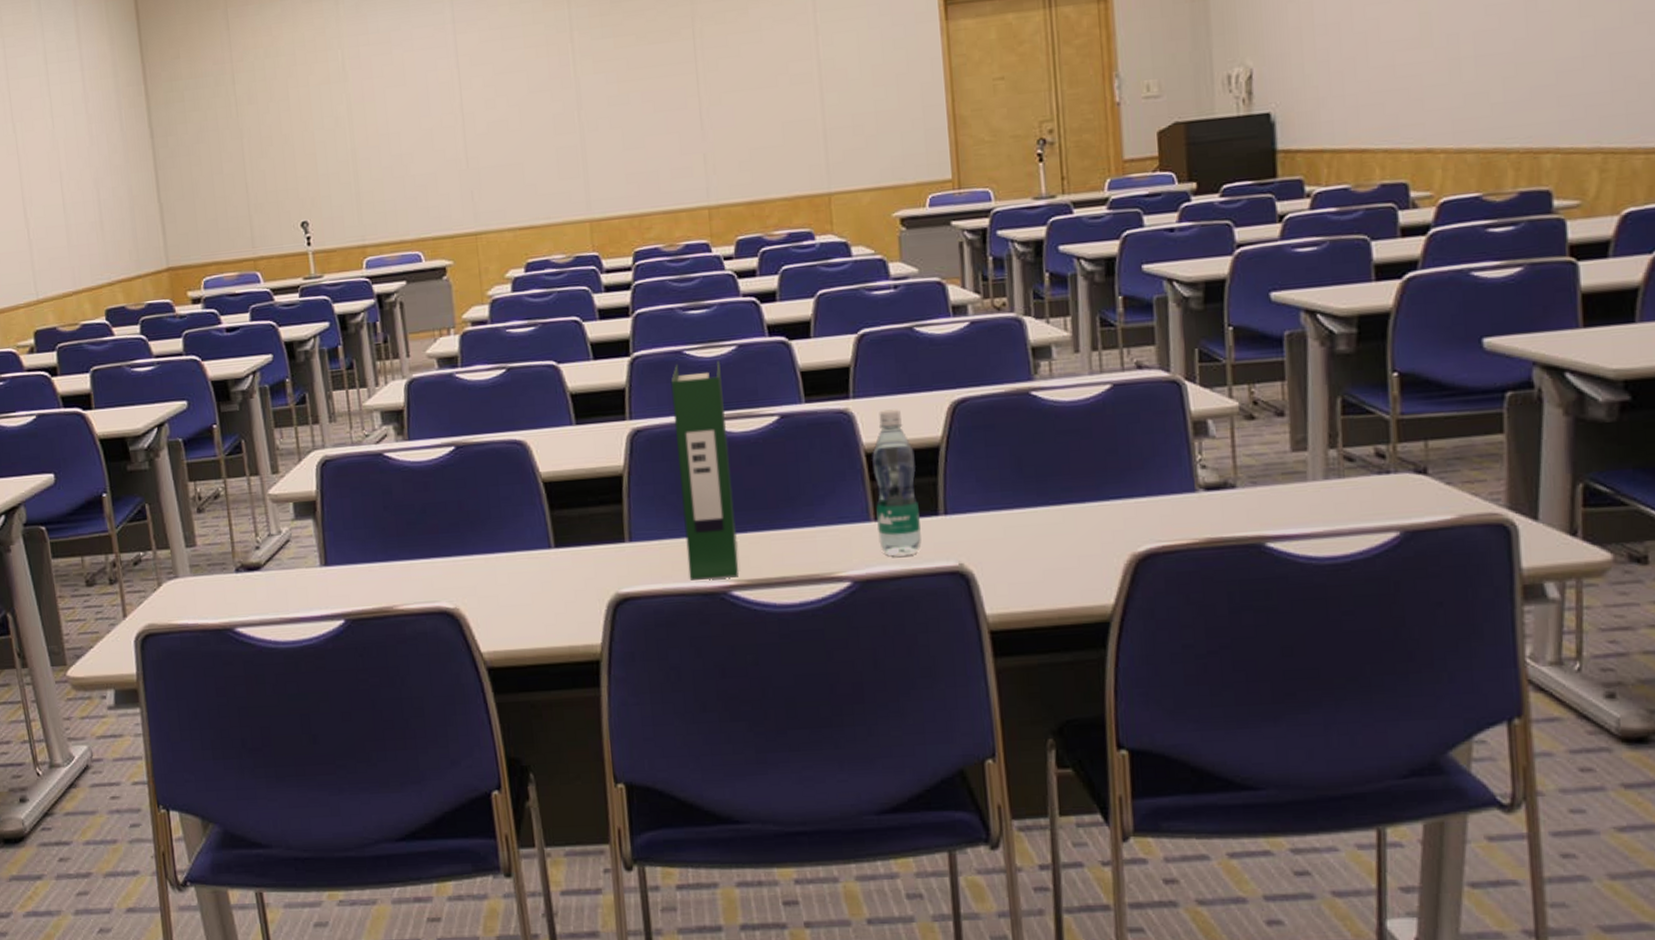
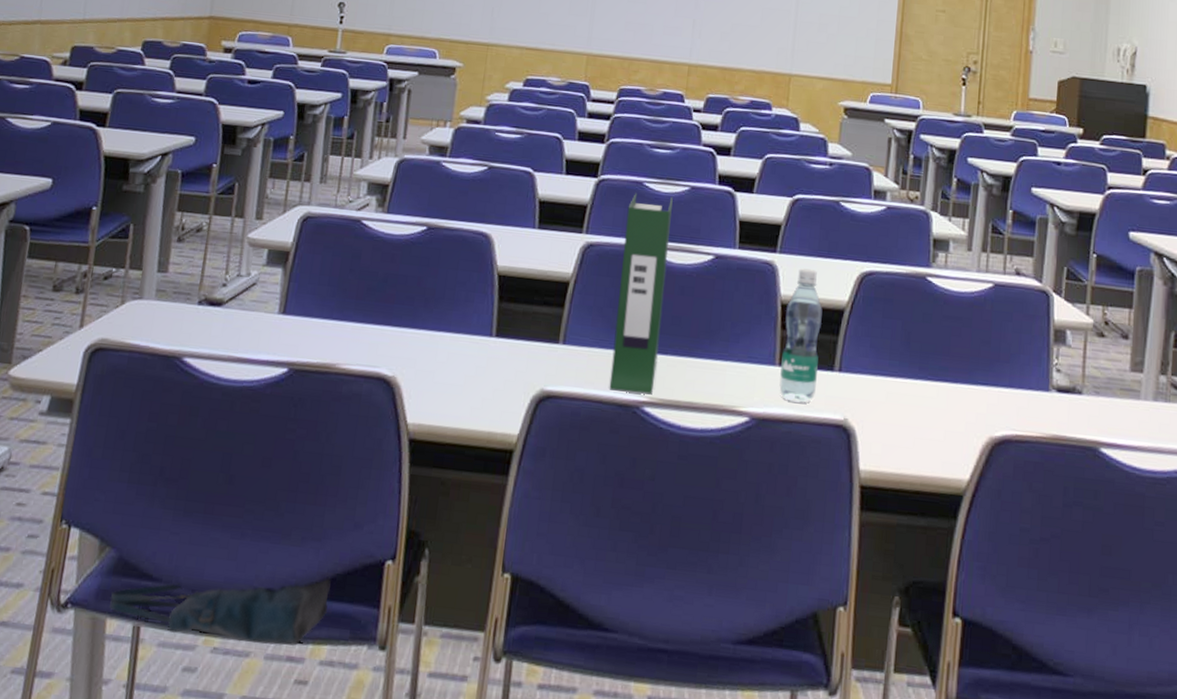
tote bag: none [225,815,443,894] -> present [109,575,331,647]

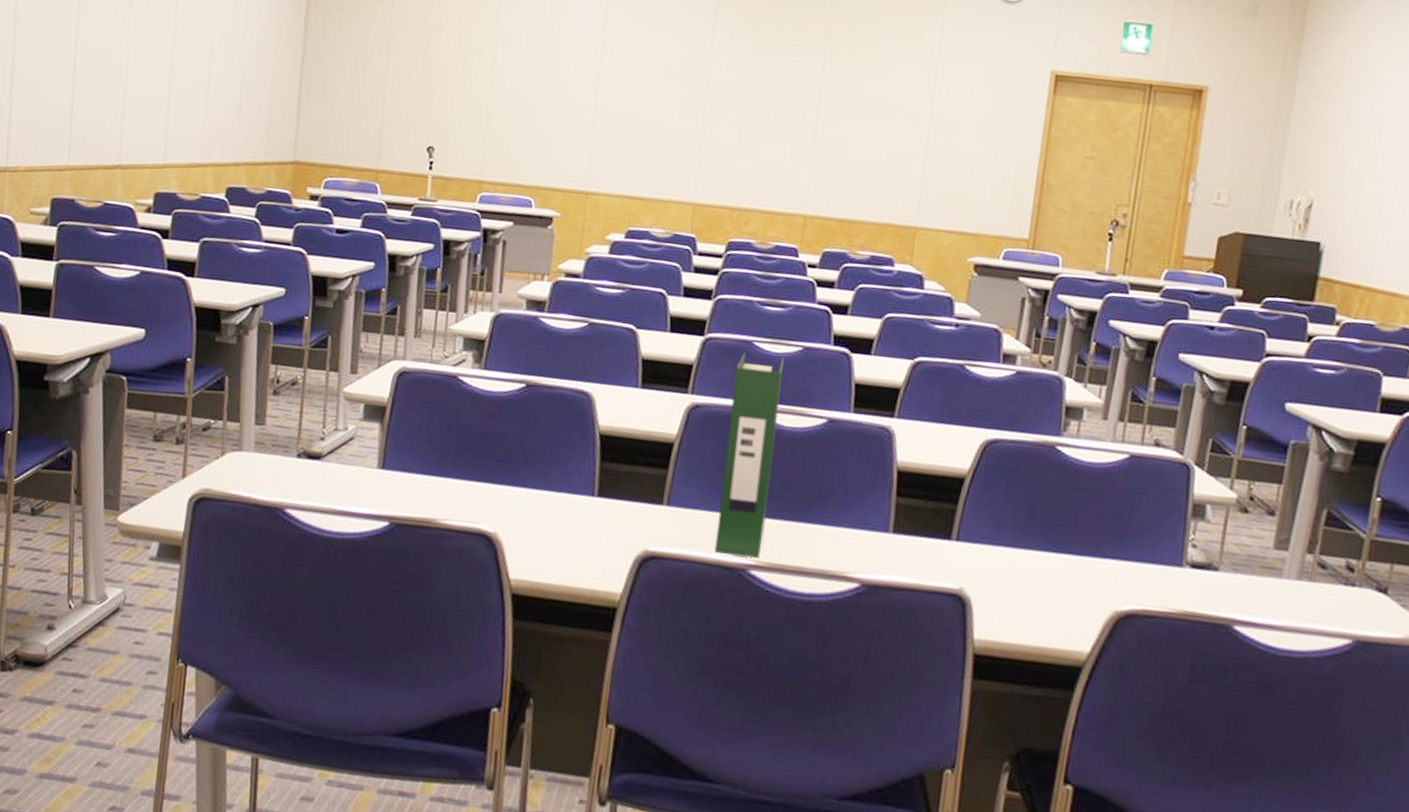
tote bag: present [109,575,331,647] -> none [228,719,439,783]
bottle: present [779,268,823,403] -> none [892,434,942,571]

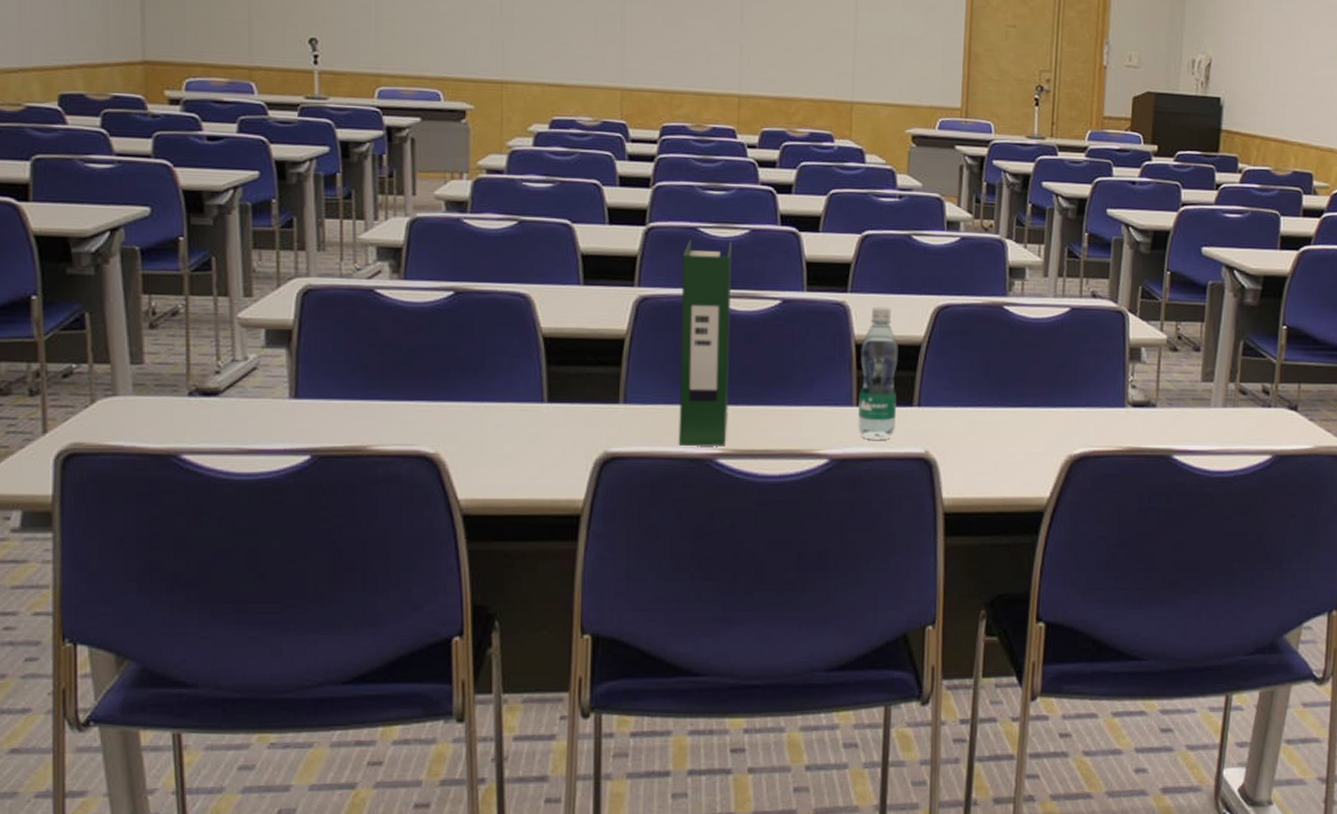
bottle: none [892,434,942,571] -> present [858,306,899,440]

